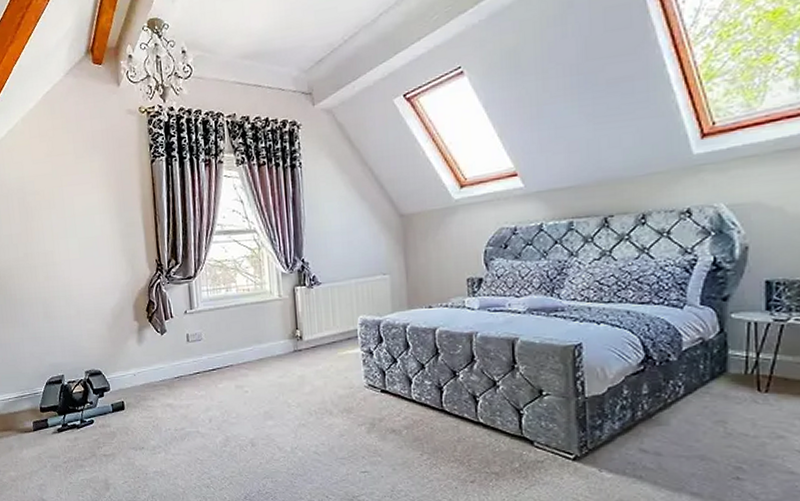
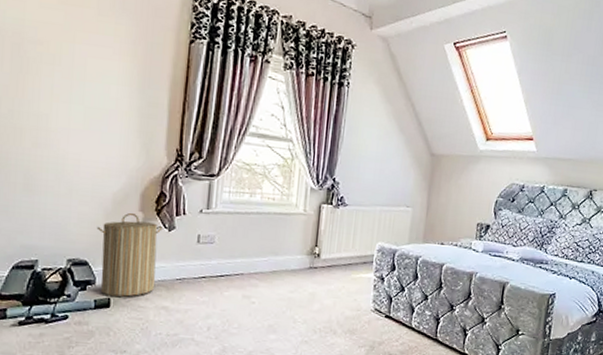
laundry hamper: none [103,324,158,399] -> present [96,213,163,297]

